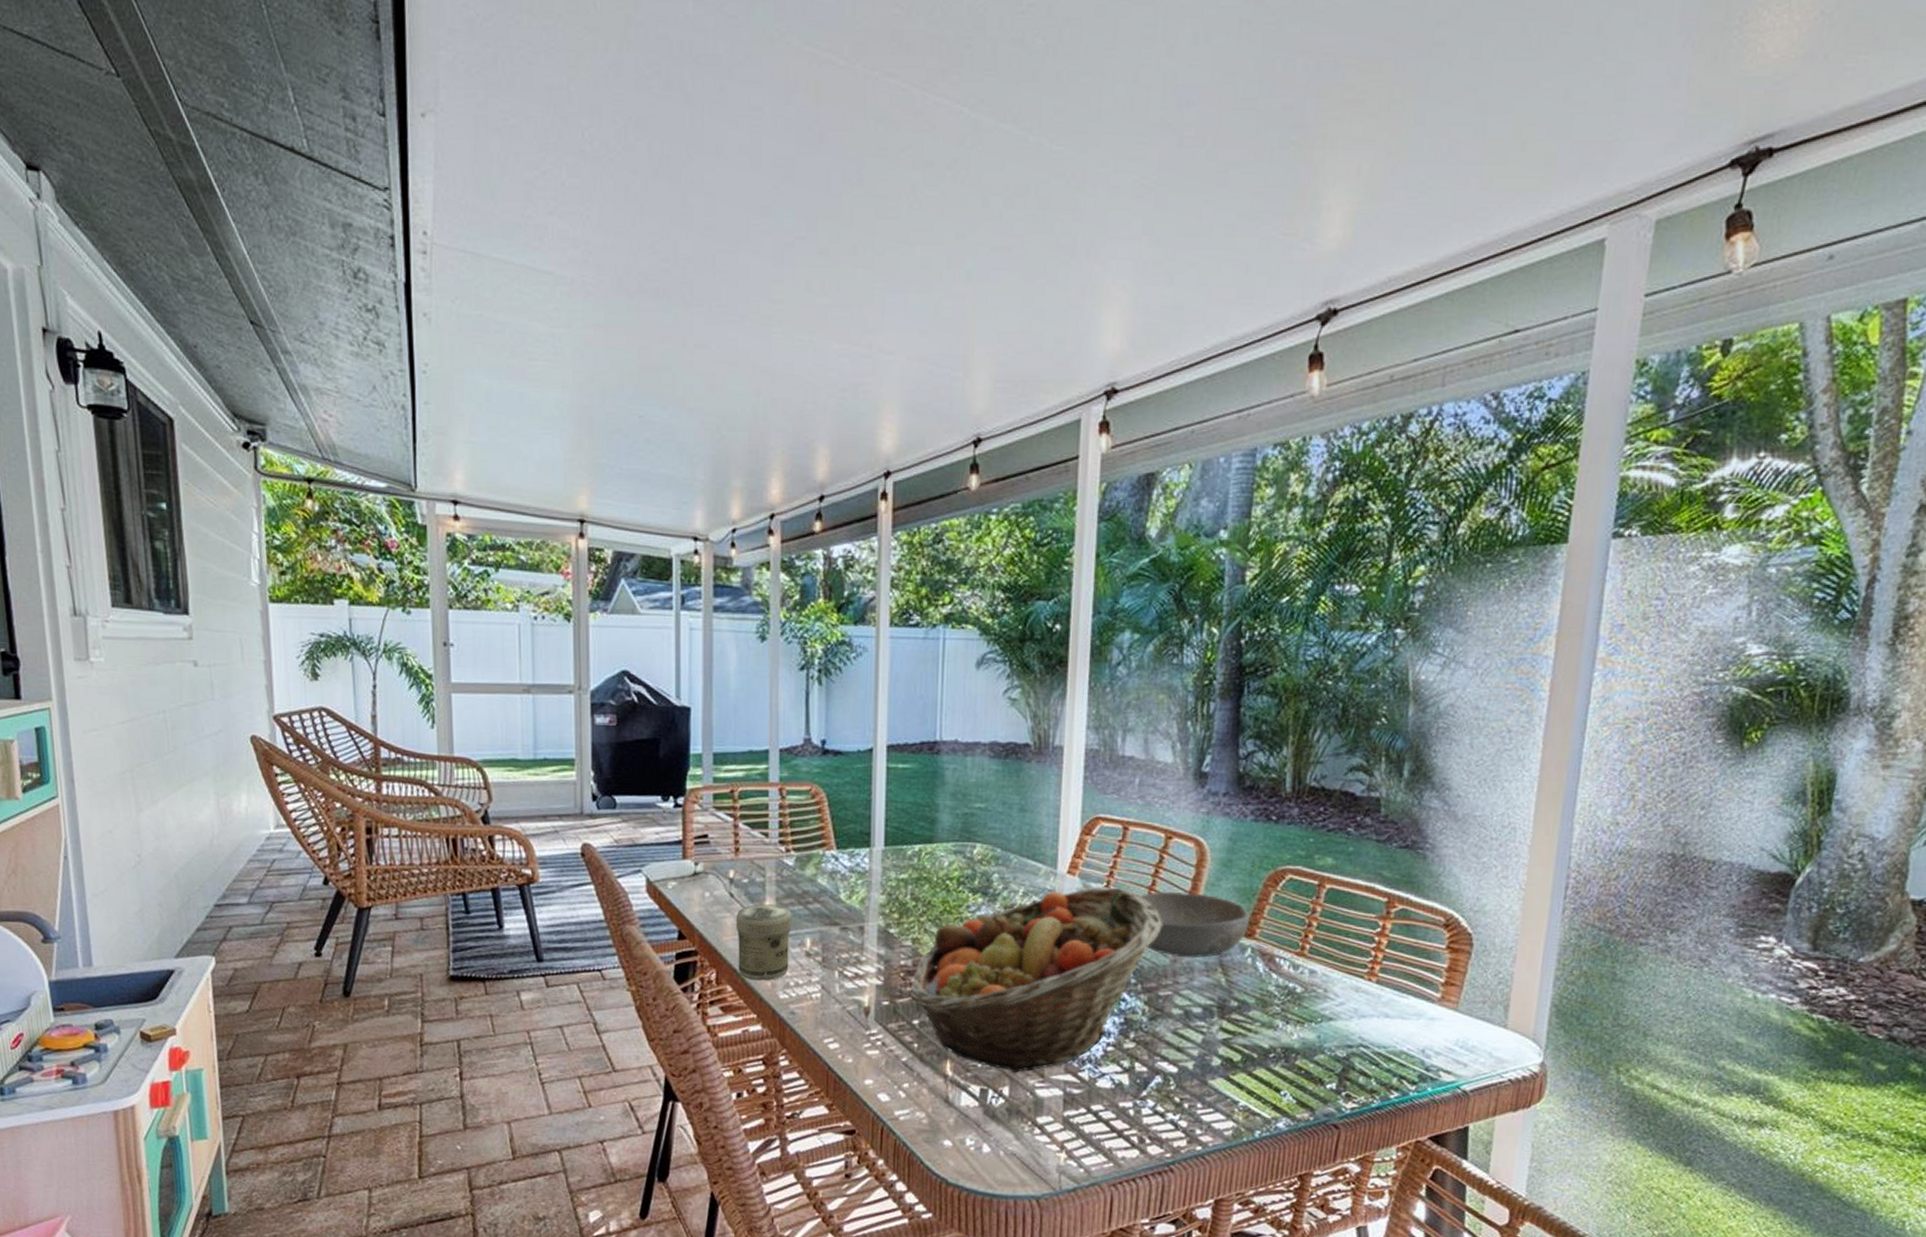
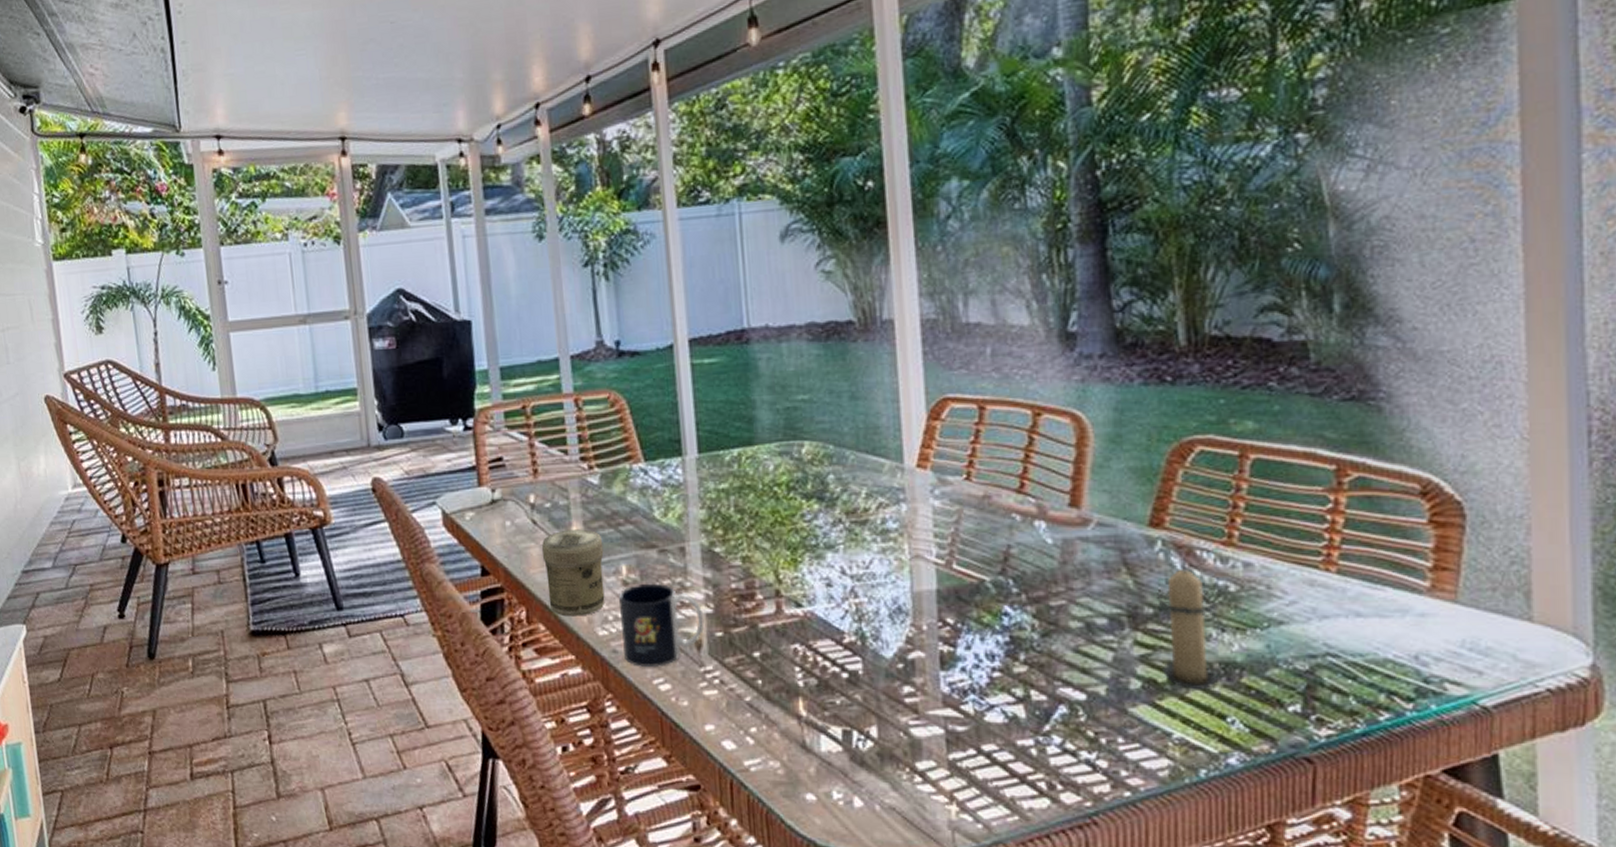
mug: none [801,955,874,1028] -> present [619,583,705,666]
fruit basket: present [910,887,1164,1073] -> none [746,479,1044,710]
bowl: present [1139,892,1250,959] -> none [1008,478,1155,558]
candle: none [1237,967,1285,1068] -> present [1155,562,1218,689]

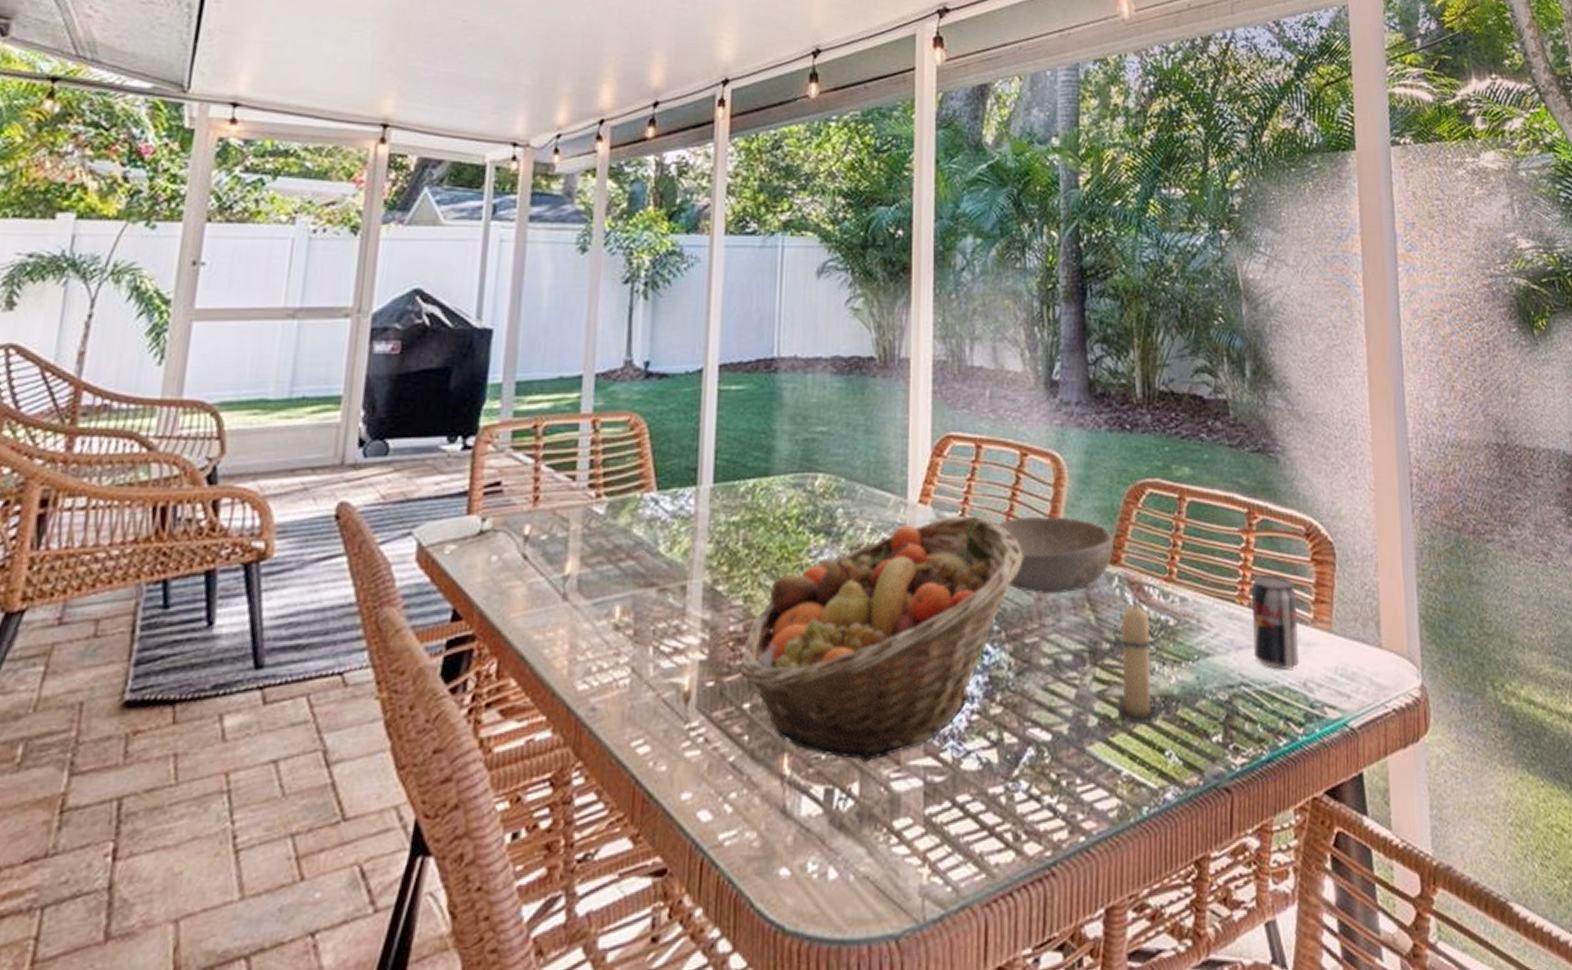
jar: present [542,529,605,617] -> none [526,565,599,669]
mug: present [619,583,705,666] -> none [603,627,697,726]
fruit basket: none [746,479,1044,710] -> present [740,516,1025,763]
bowl: none [1008,478,1155,558] -> present [996,517,1114,595]
beverage can: none [1342,537,1408,641] -> present [1252,574,1299,670]

